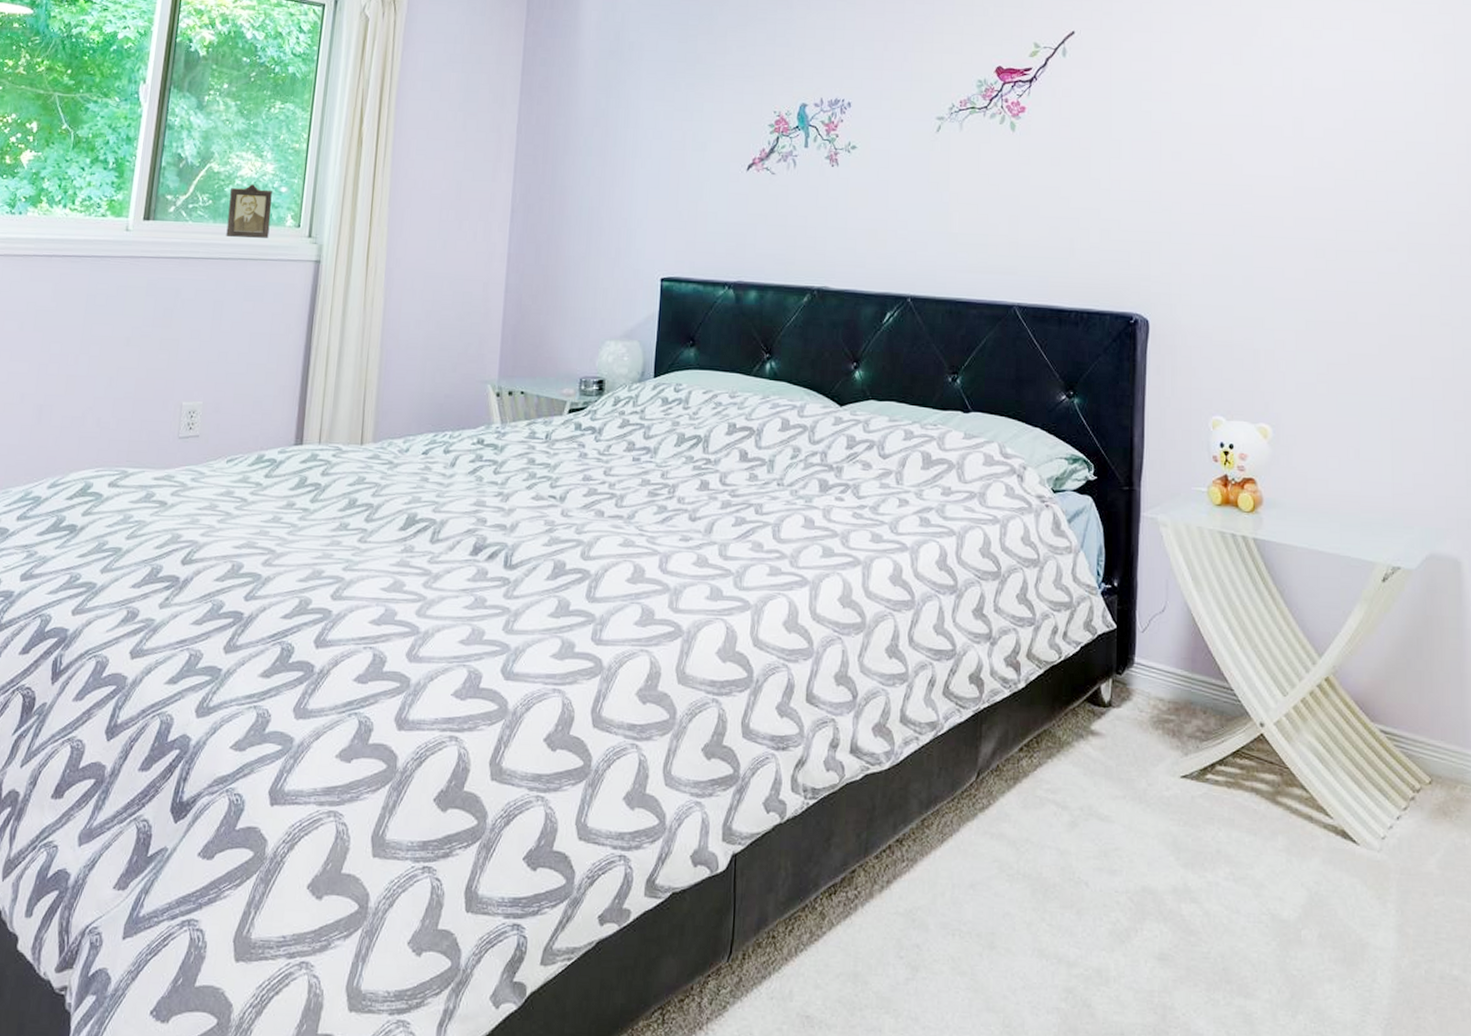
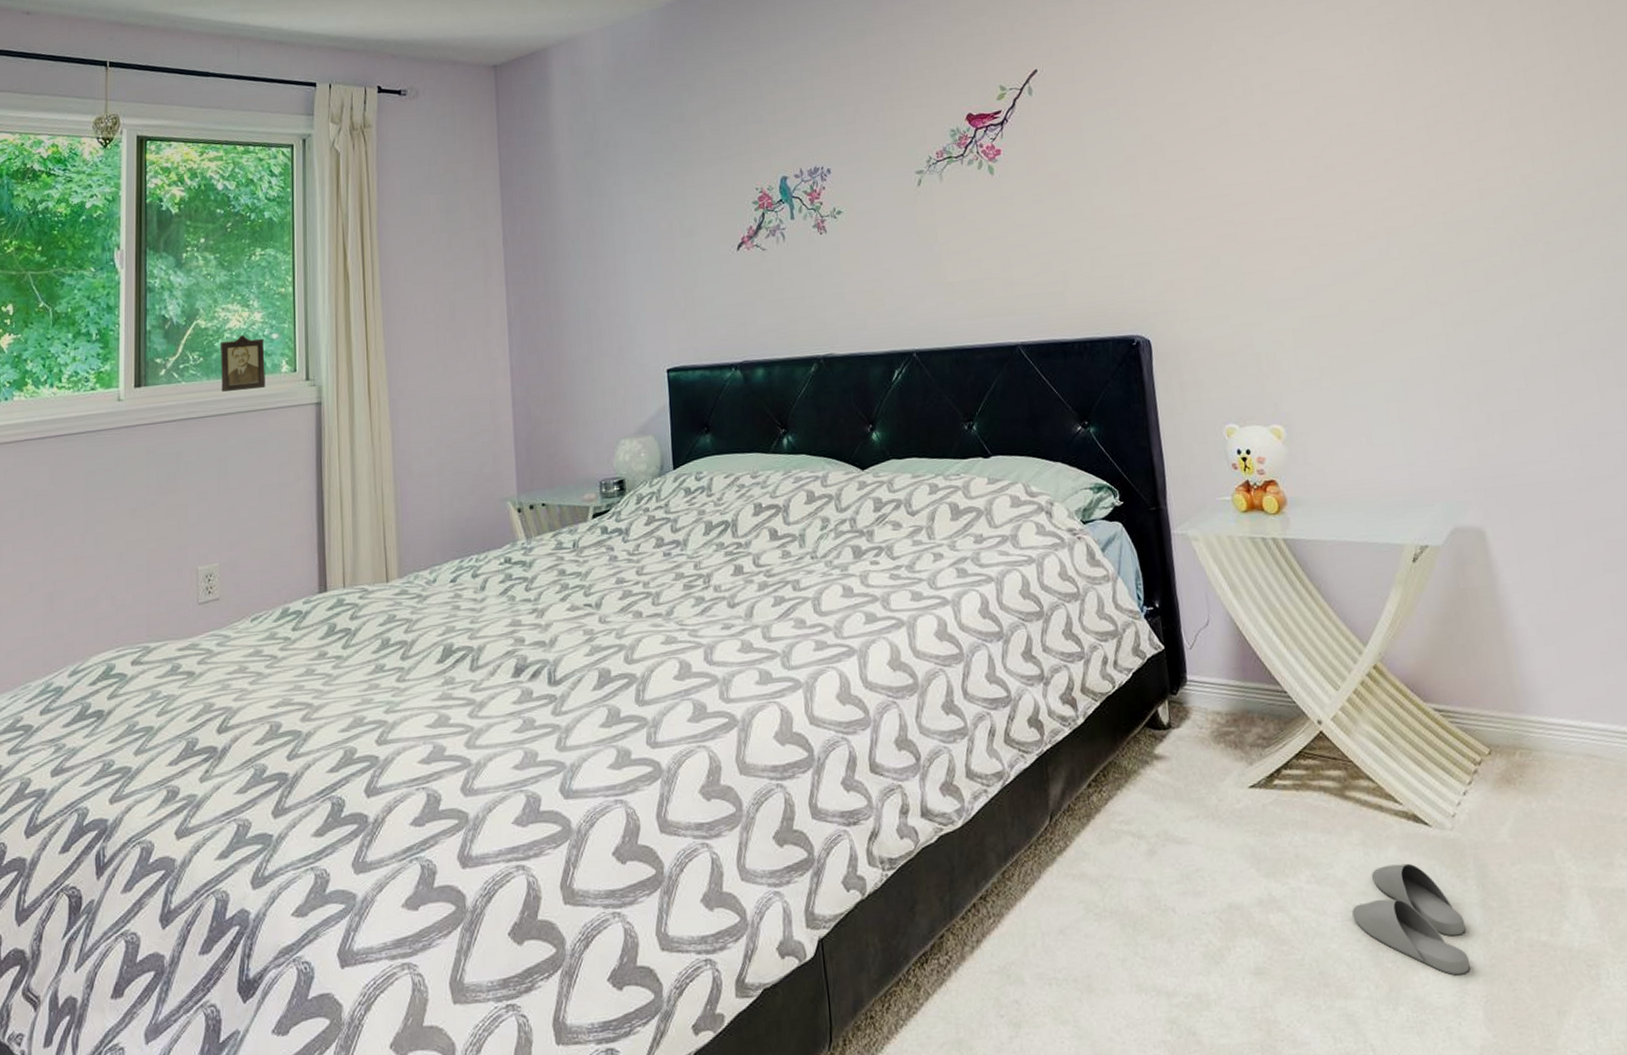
slippers: none [1265,875,1378,995] -> present [1352,863,1470,976]

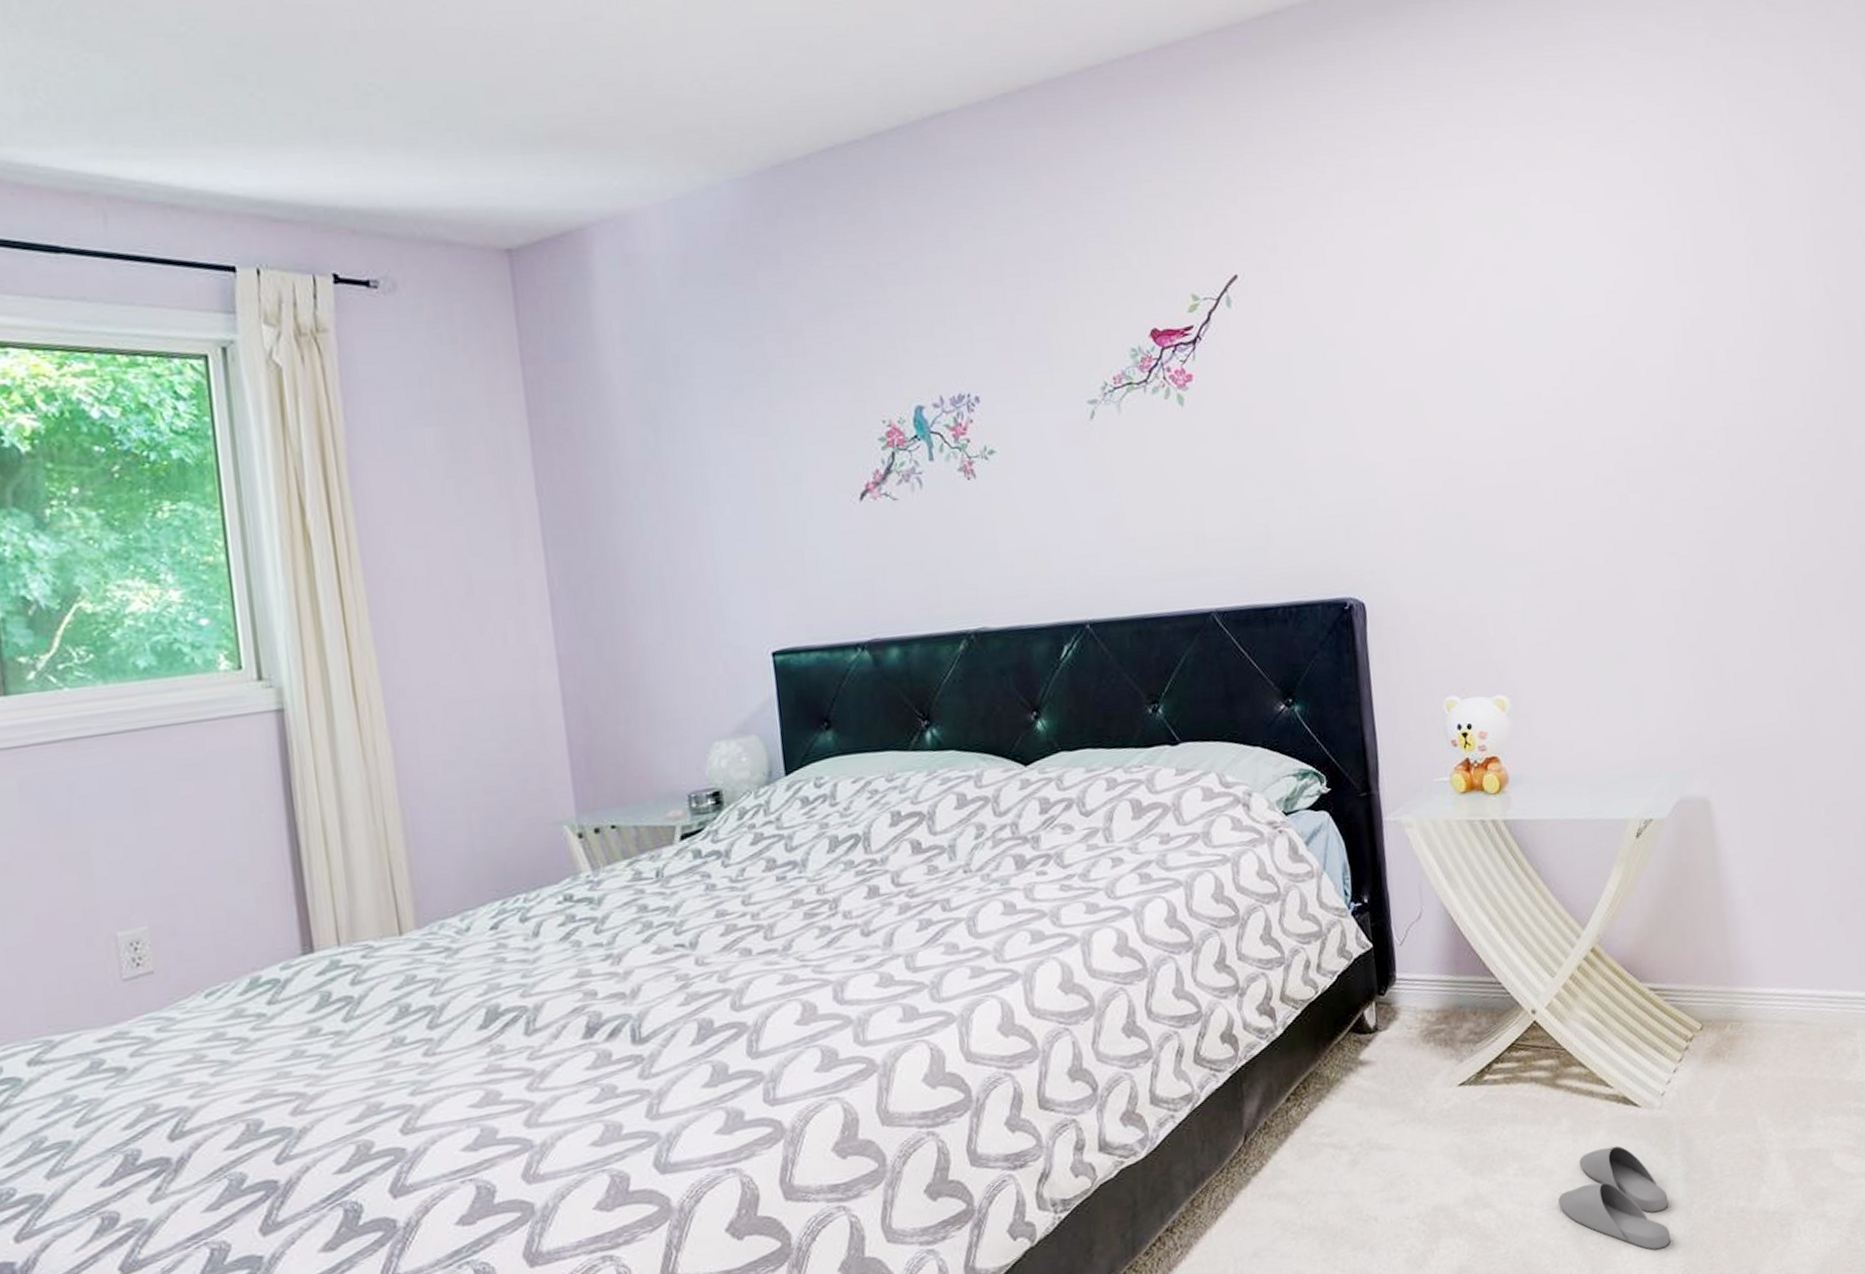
photo frame: present [220,335,266,392] -> none [118,621,196,699]

